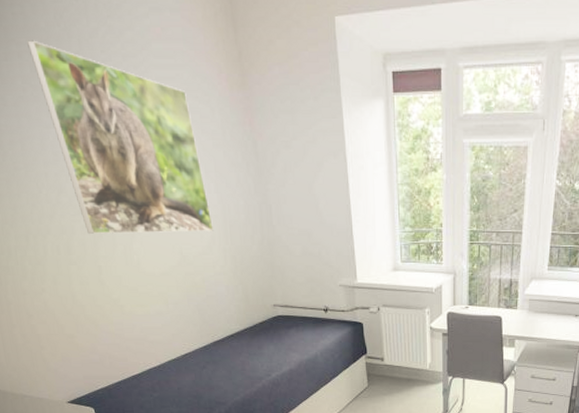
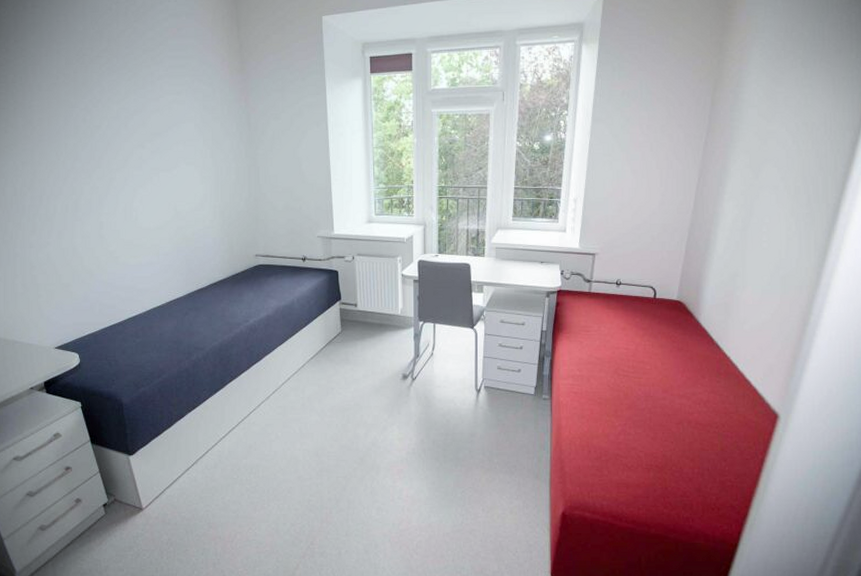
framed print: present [27,40,214,234] -> none [66,40,206,194]

